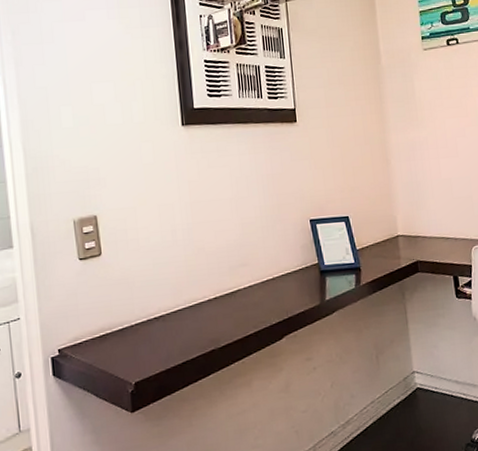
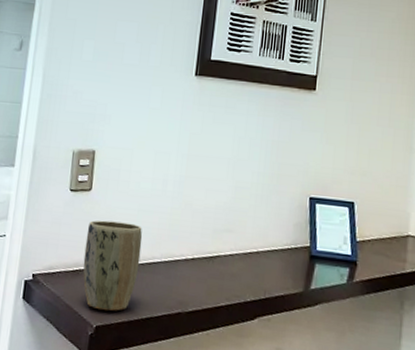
plant pot: none [105,278,166,367] -> present [83,220,143,311]

